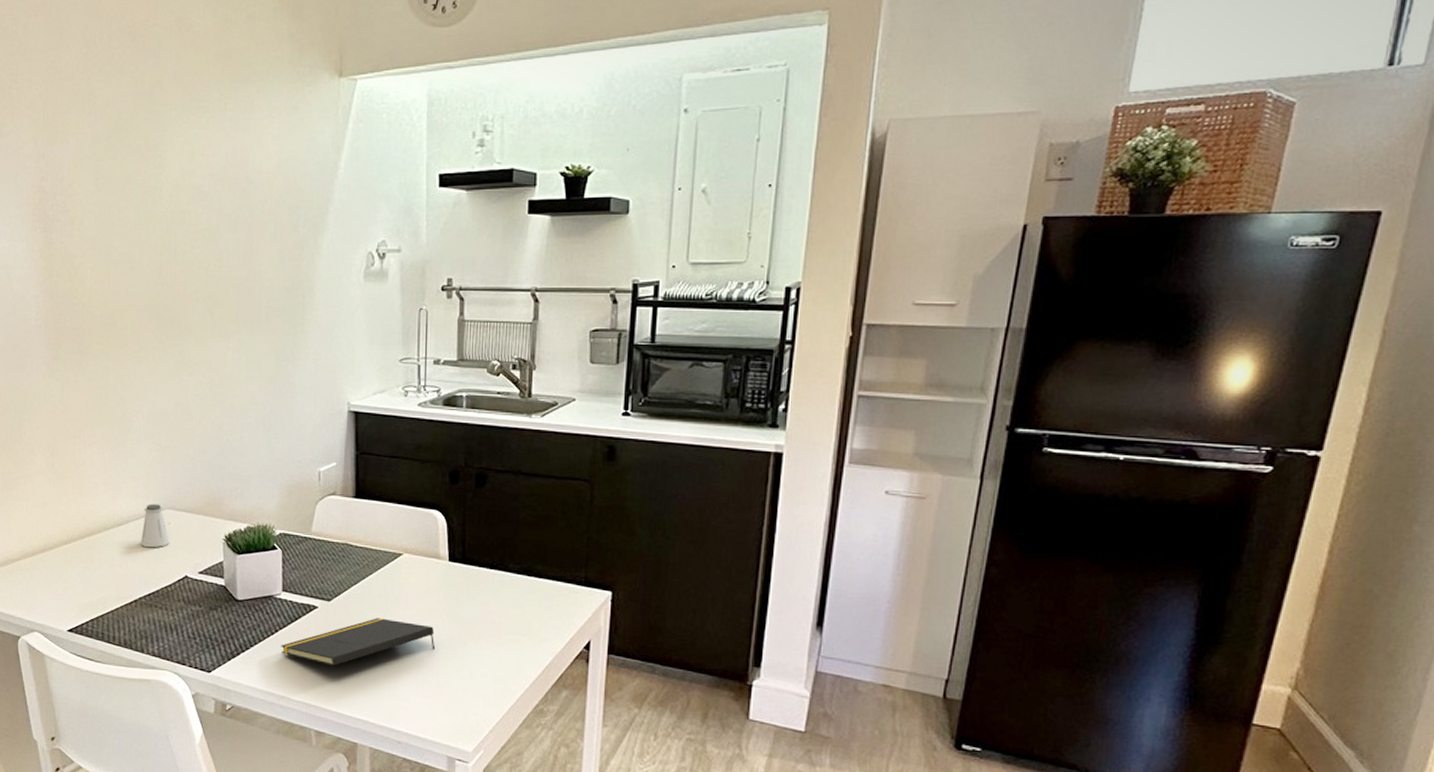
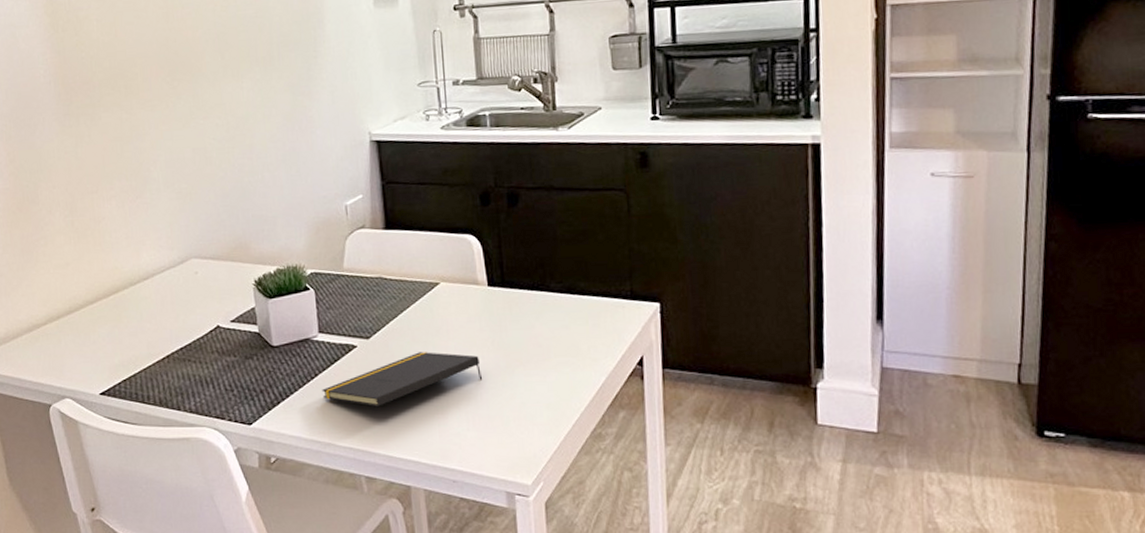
saltshaker: present [140,504,169,548] -> none [168,254,198,300]

